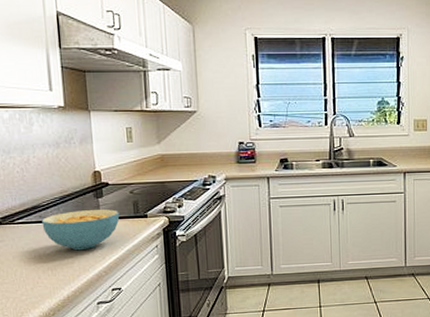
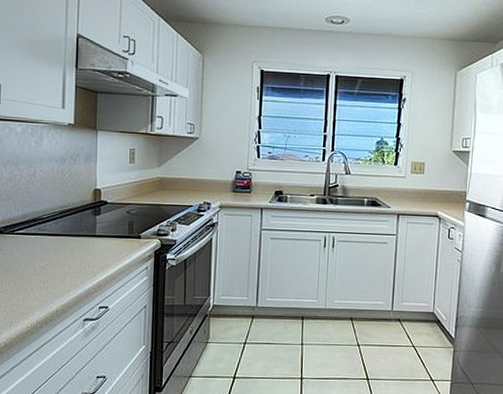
cereal bowl: present [41,209,120,251] -> none [40,226,114,266]

